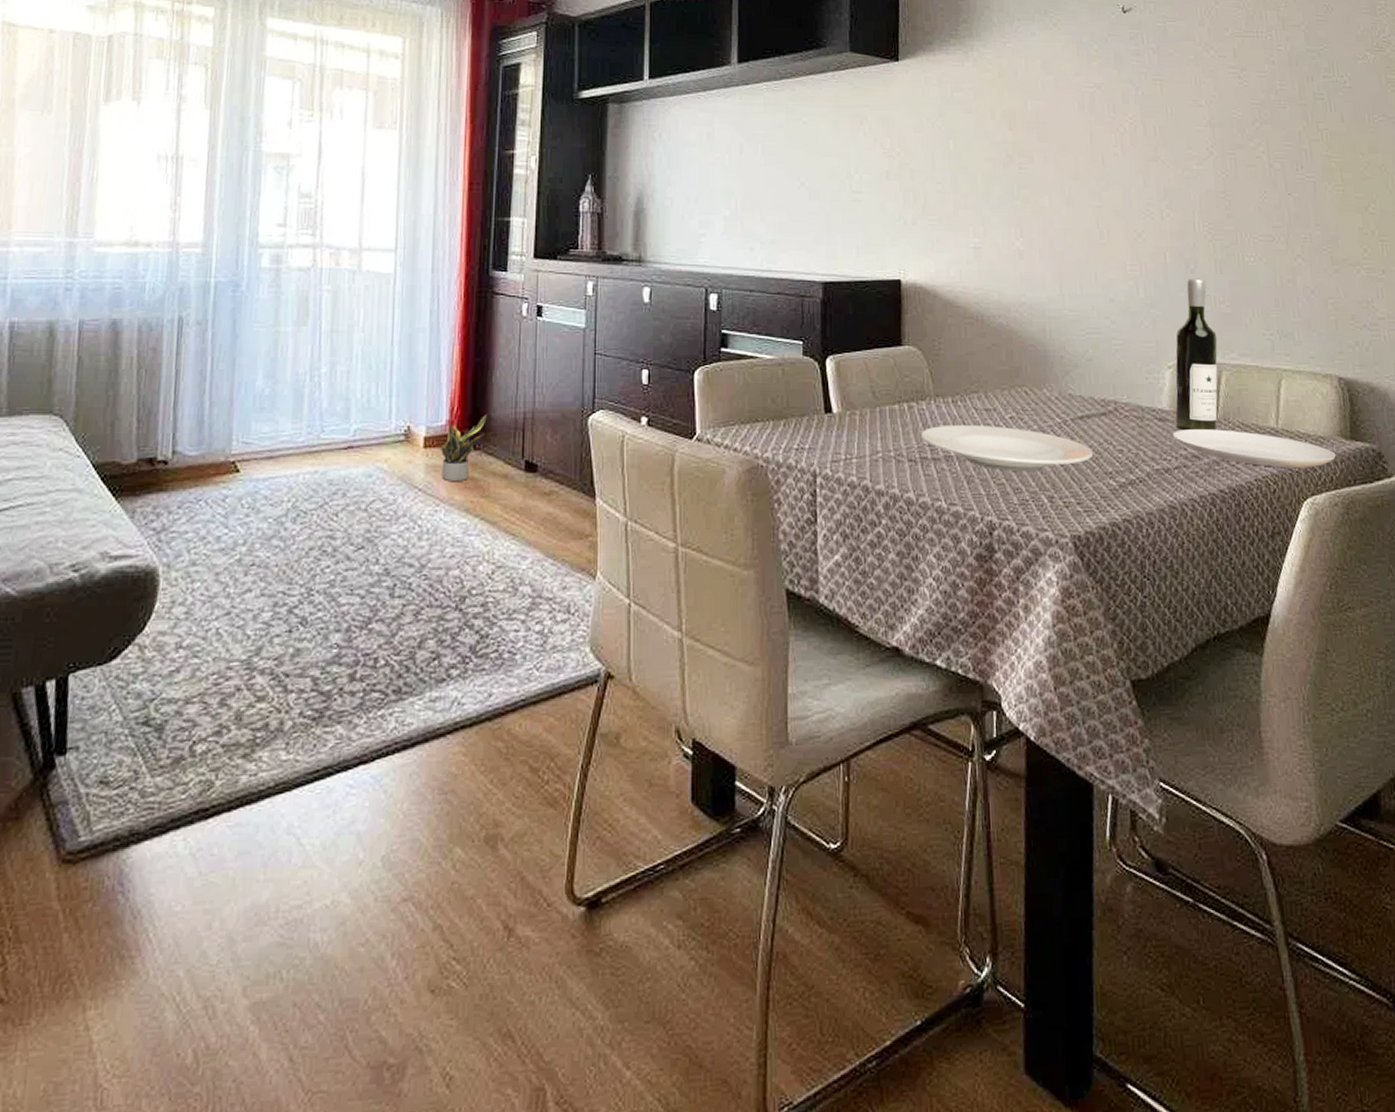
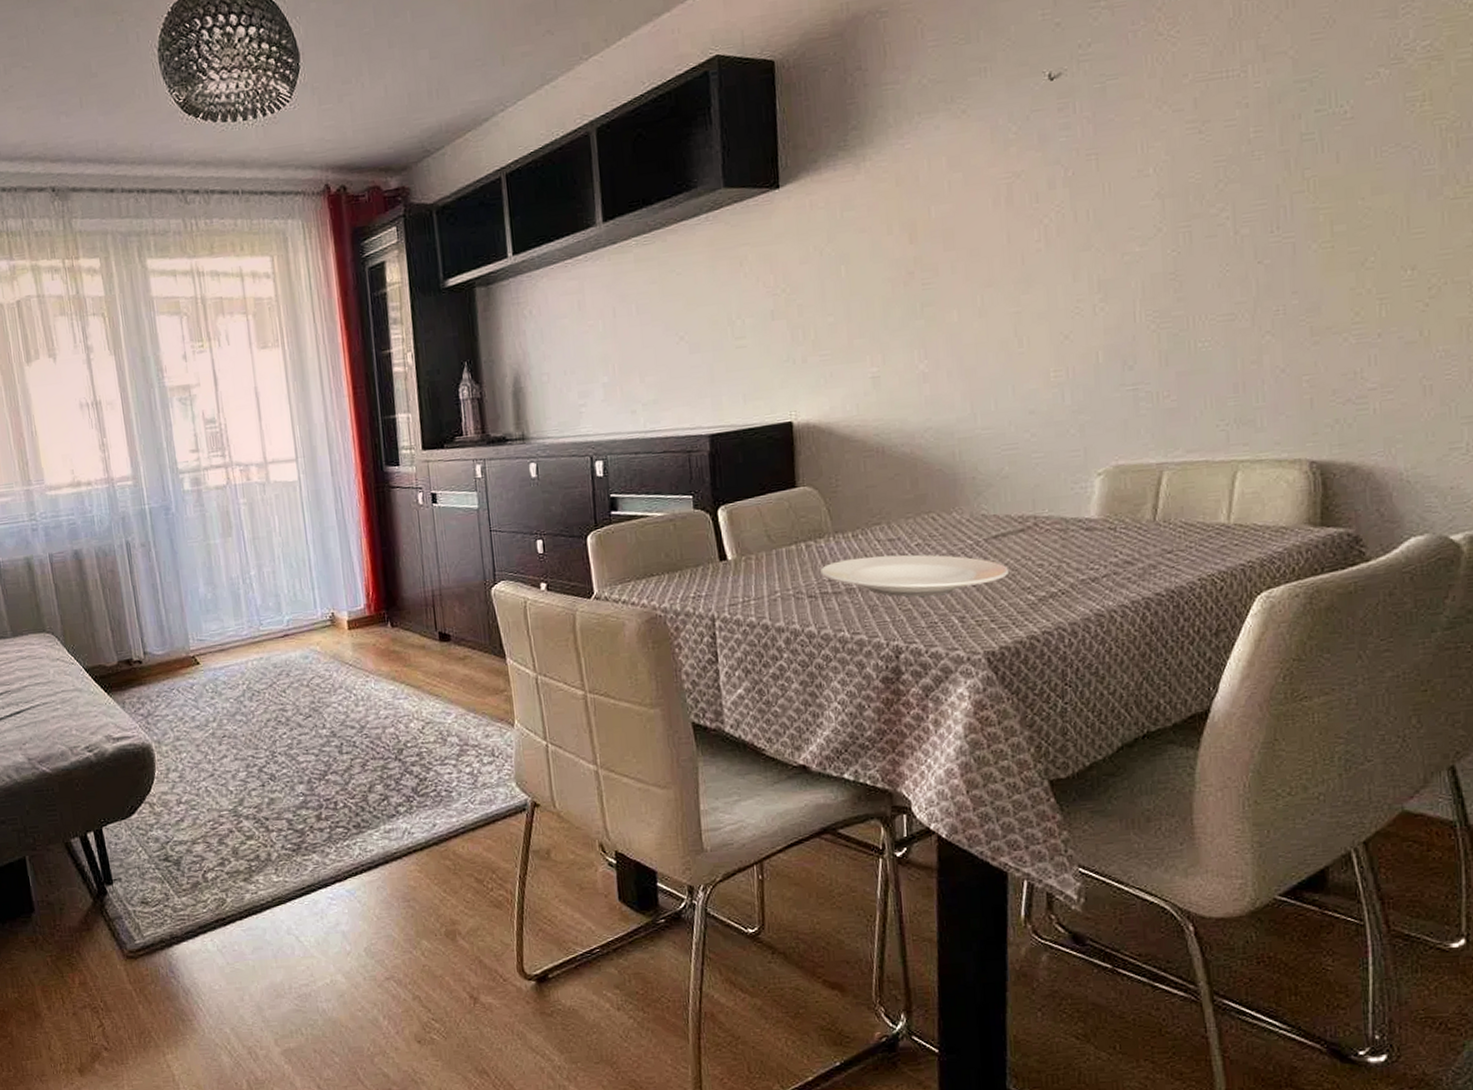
potted plant: present [441,413,487,482] -> none [363,595,400,657]
plate: present [1172,429,1336,469] -> none [1101,531,1301,565]
bottle: present [1175,278,1218,431] -> none [1105,374,1159,538]

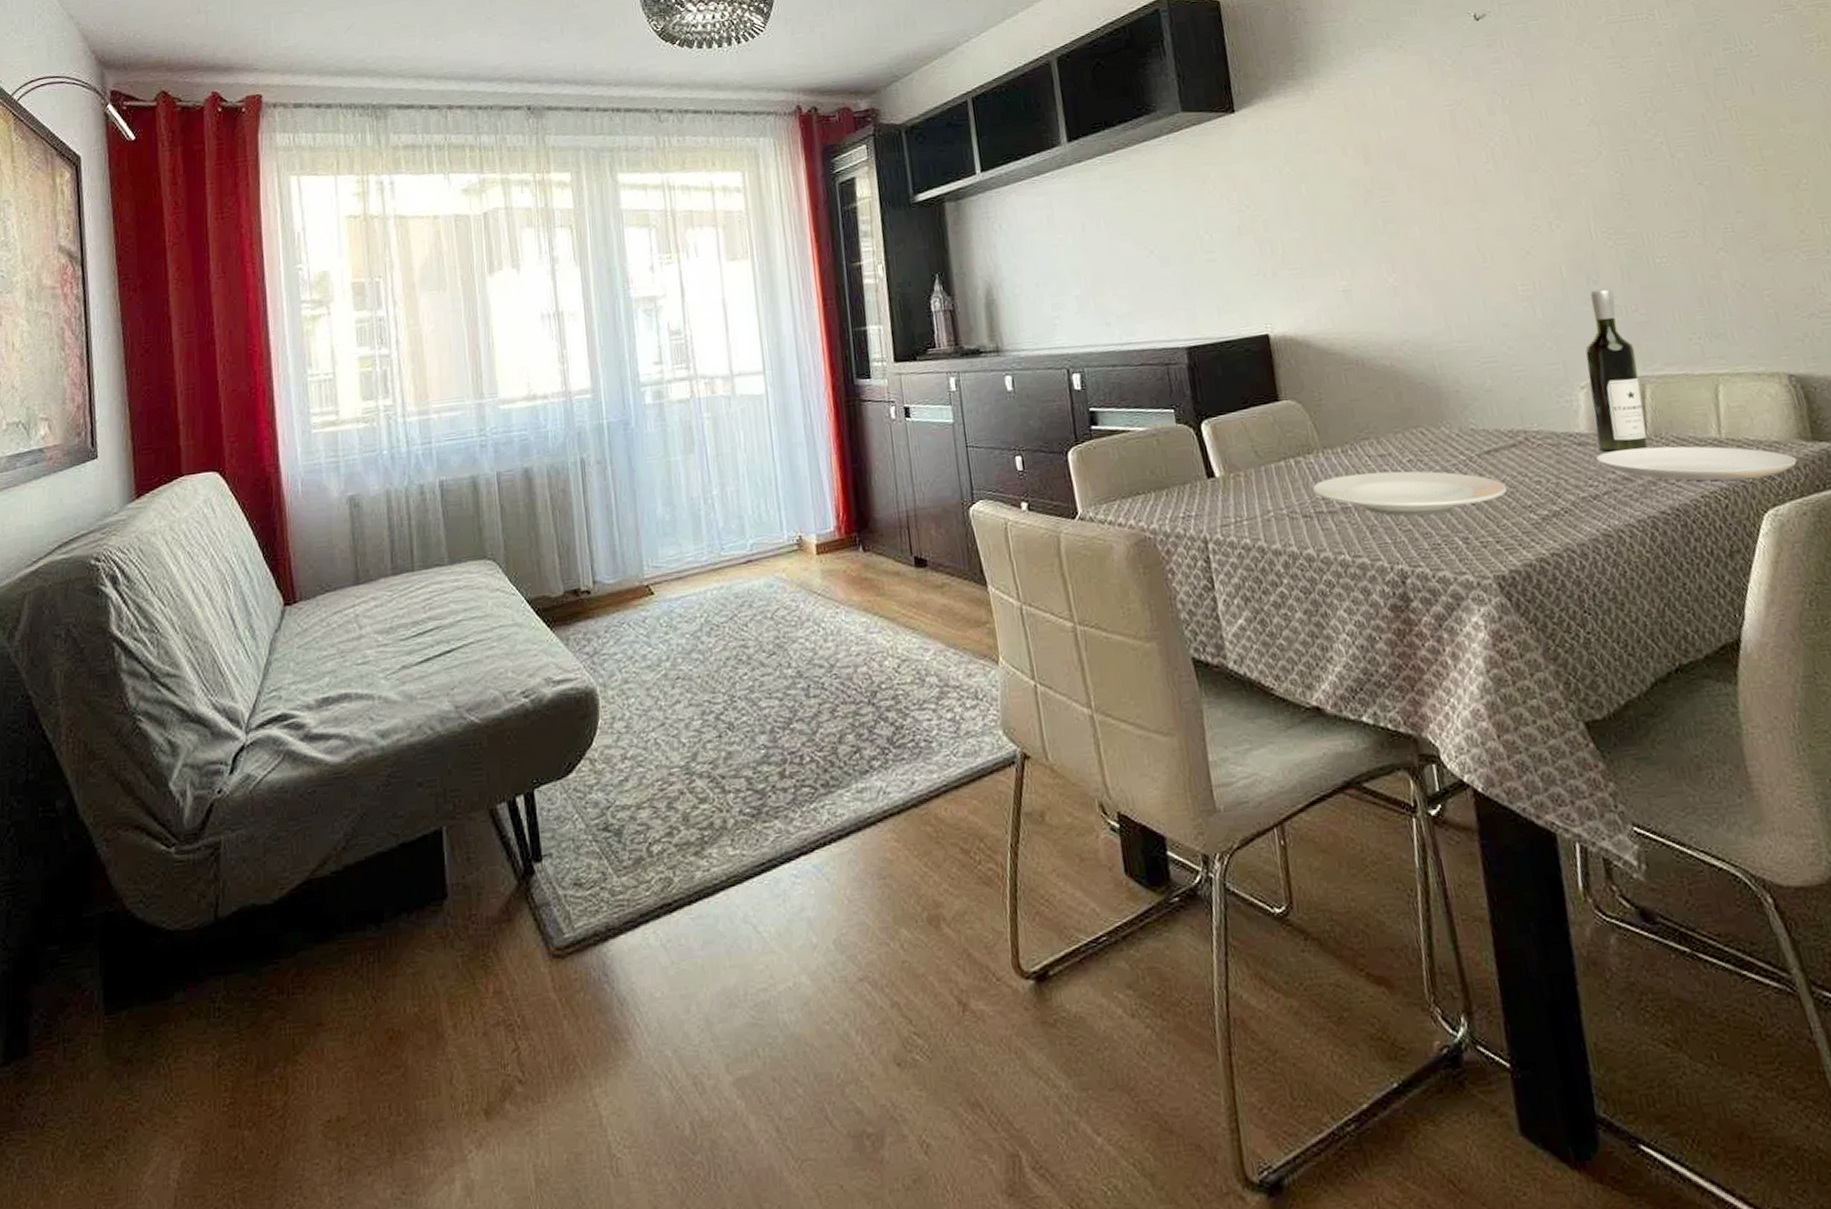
plate: none [1101,531,1301,565] -> present [1595,446,1797,482]
bottle: none [1105,374,1159,538] -> present [1585,288,1648,454]

